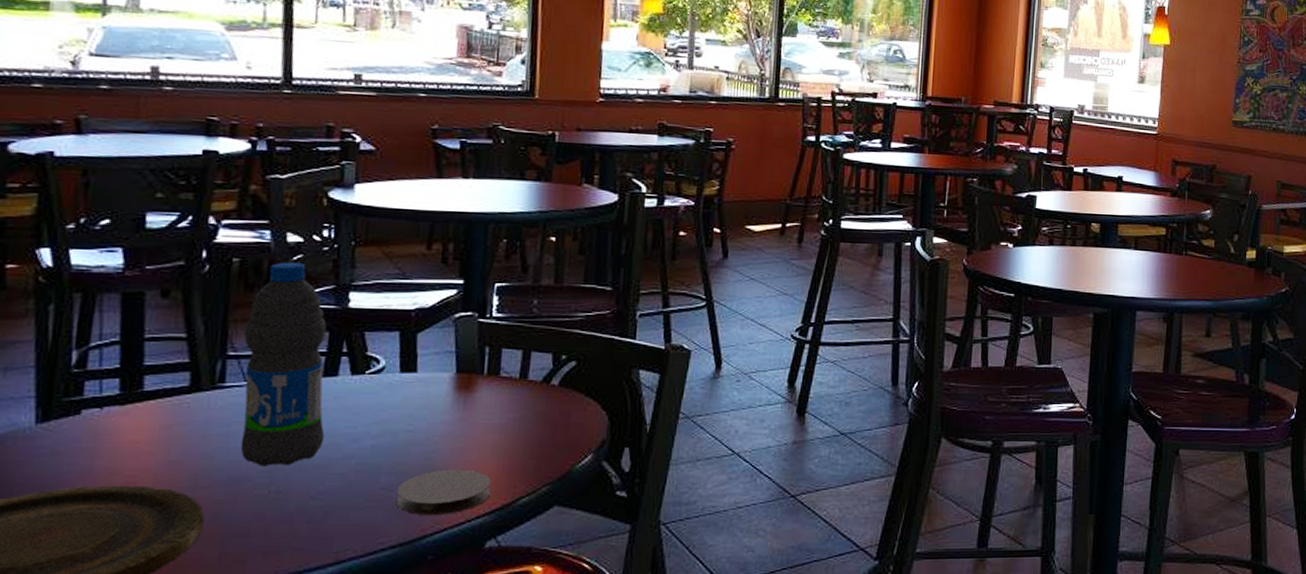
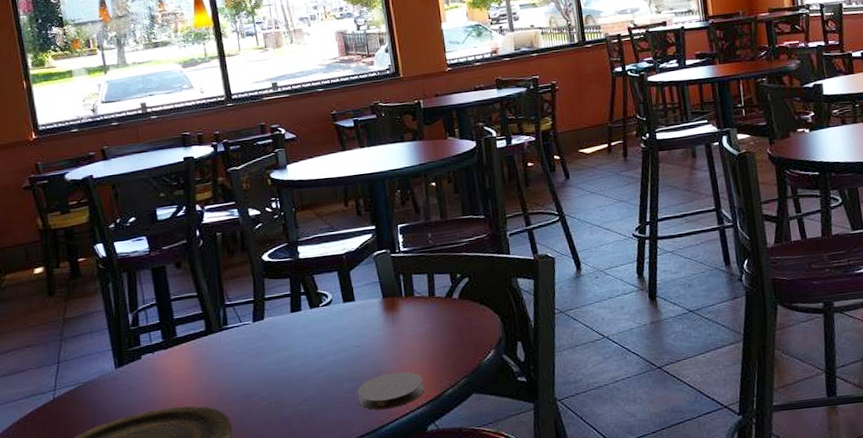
water bottle: present [240,262,327,466] -> none [233,229,301,384]

